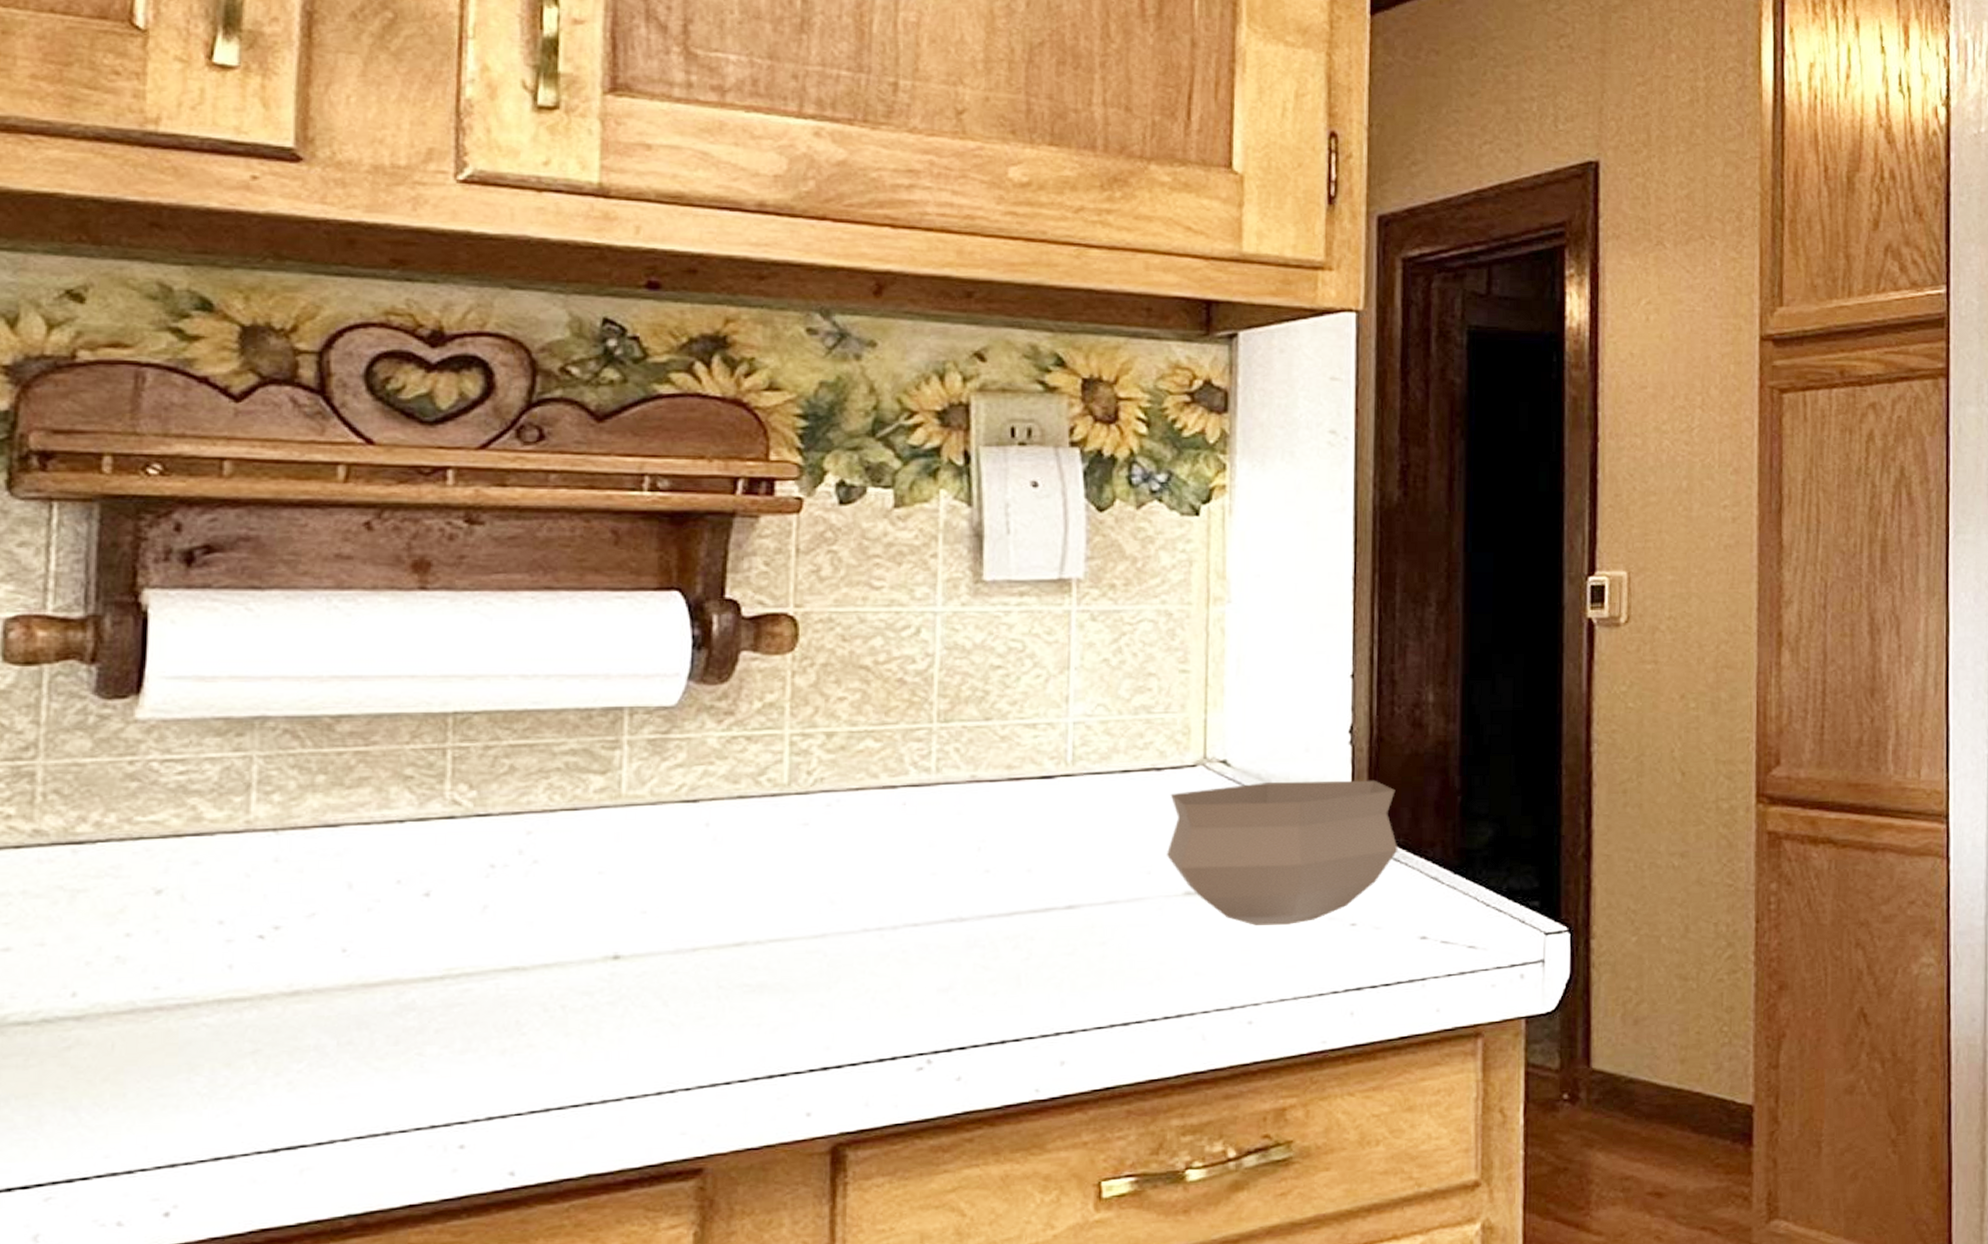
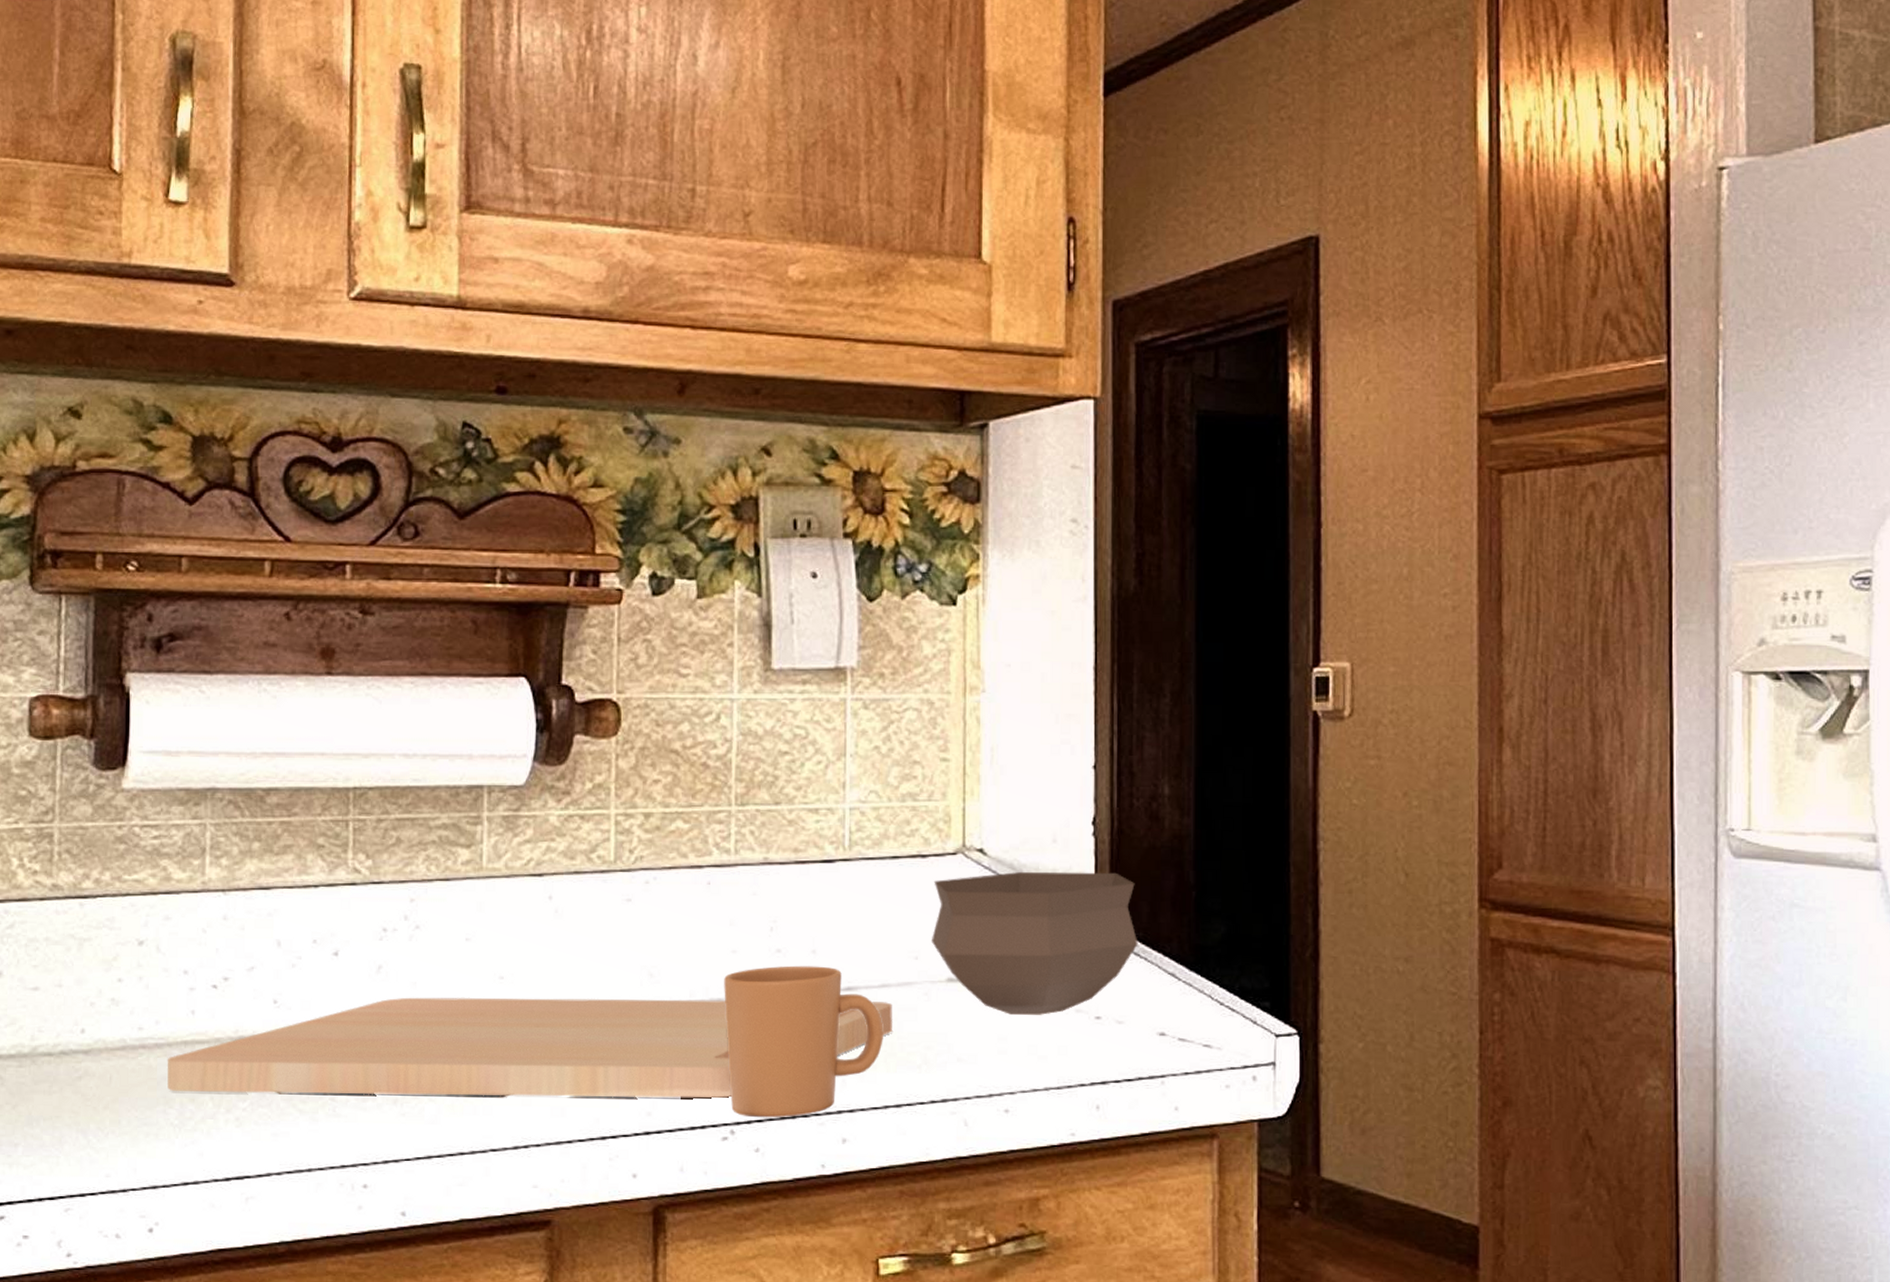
cutting board: none [192,919,1121,1057] -> present [167,997,892,1099]
mug: none [921,885,1110,1046] -> present [724,965,883,1118]

